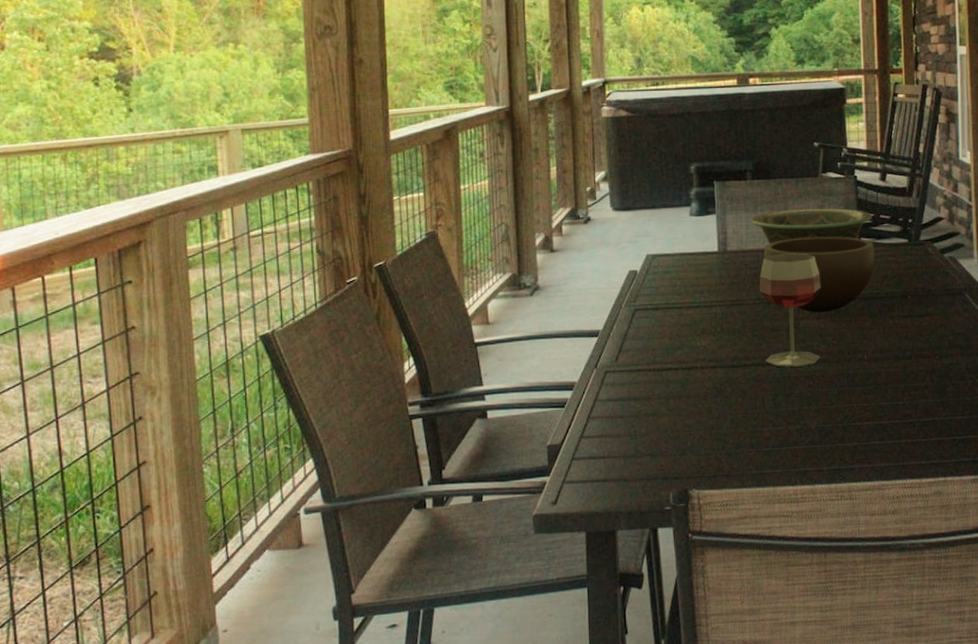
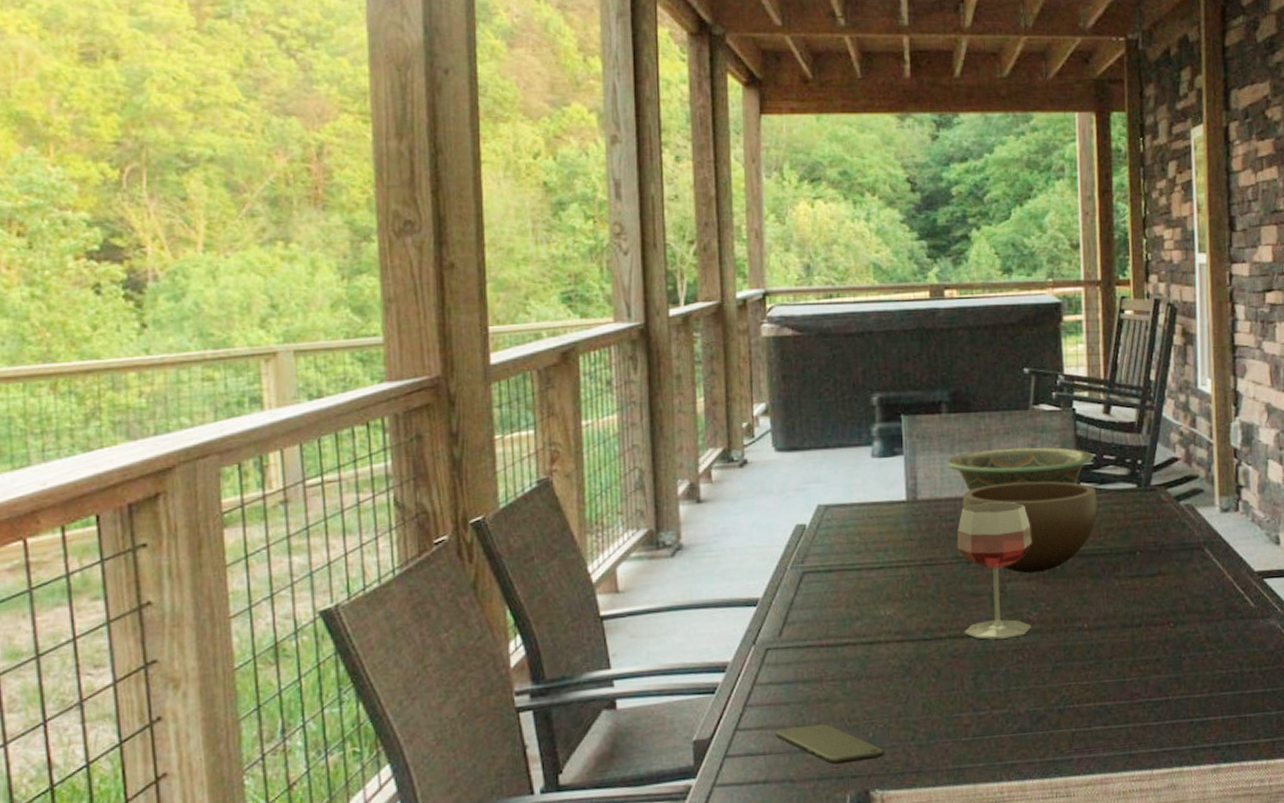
smartphone: none [612,434,701,468] -> present [775,724,885,765]

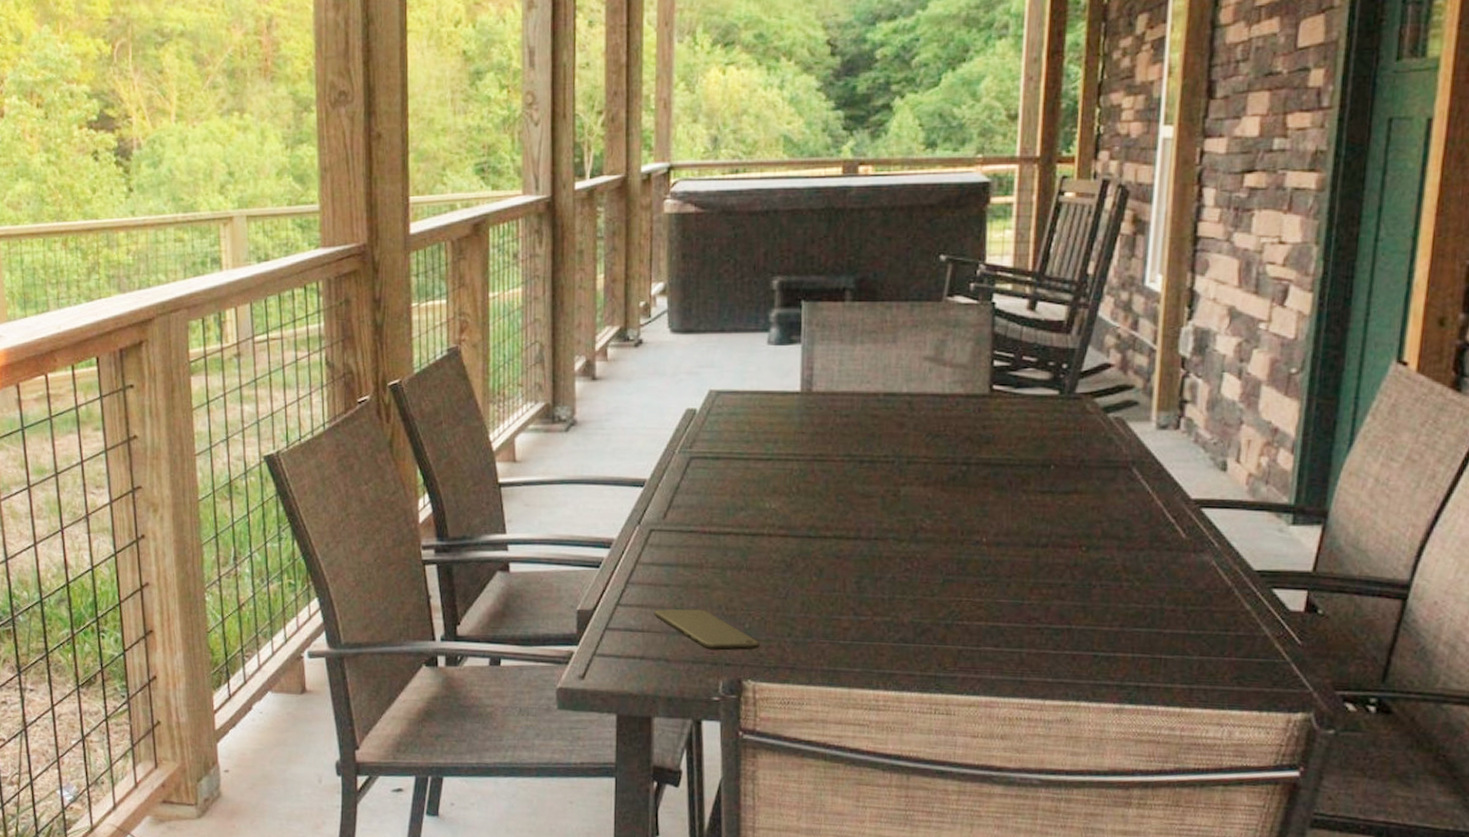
decorative bowl: present [947,446,1094,491] -> none [847,342,1012,387]
wineglass: present [957,501,1032,640] -> none [850,399,933,546]
bowl: present [962,481,1098,574] -> none [859,380,1011,479]

